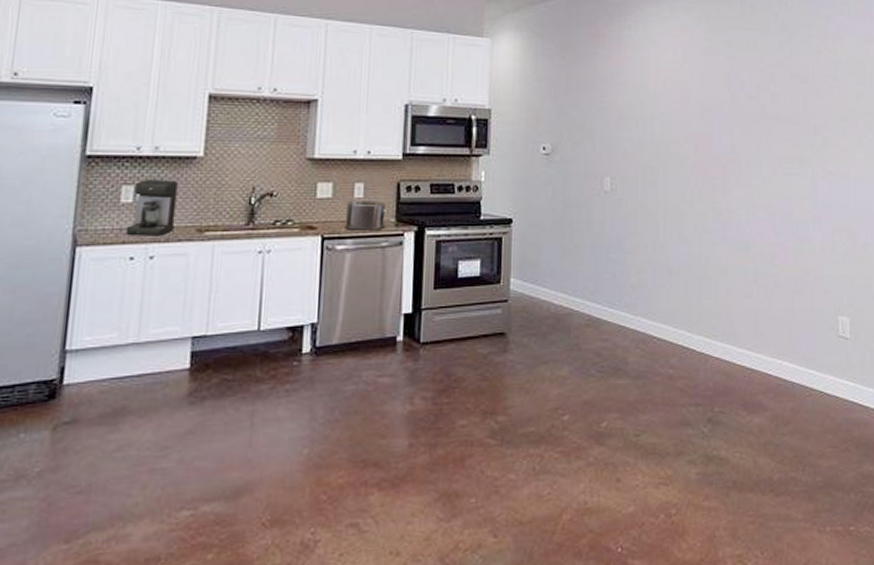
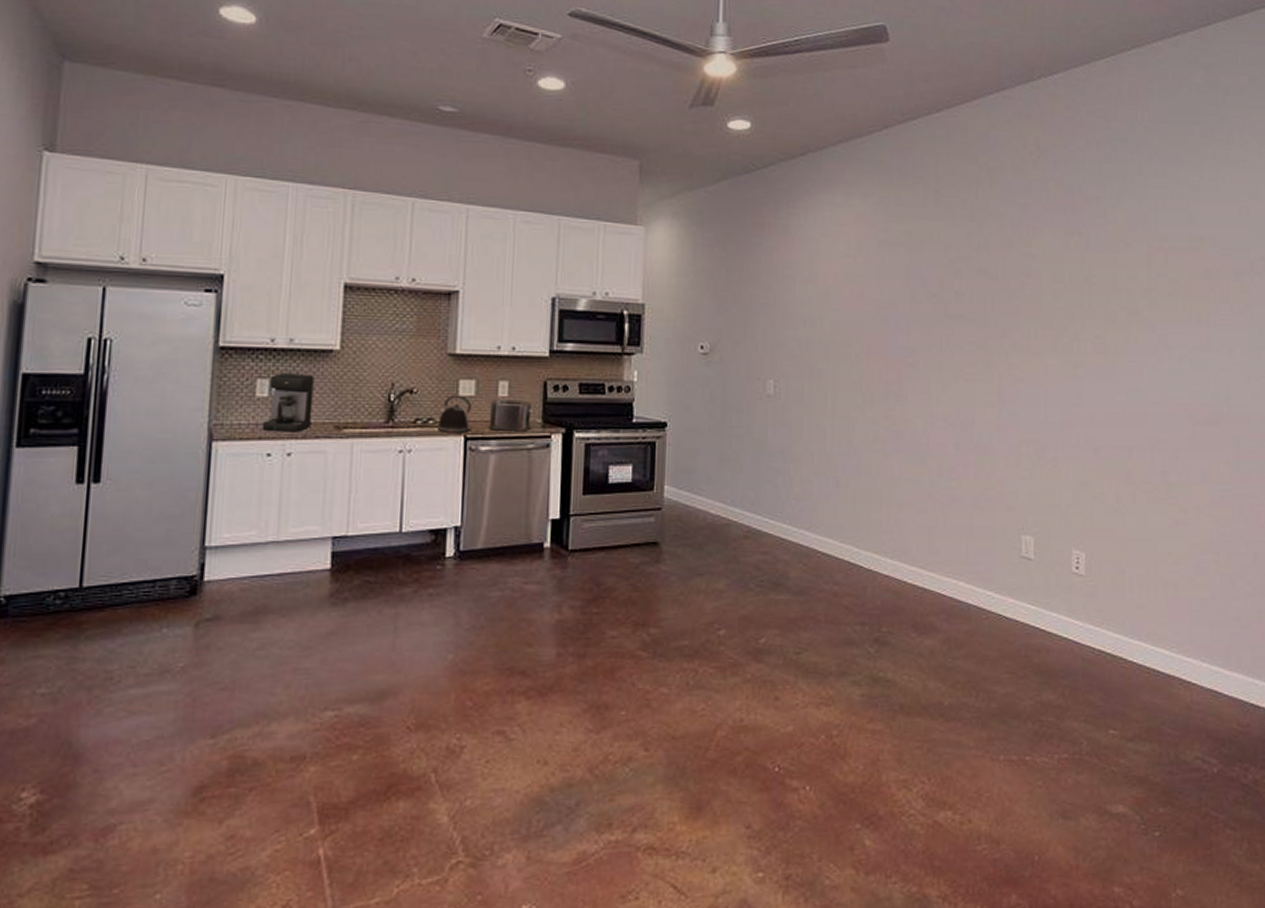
kettle: none [296,197,329,235] -> present [437,395,472,435]

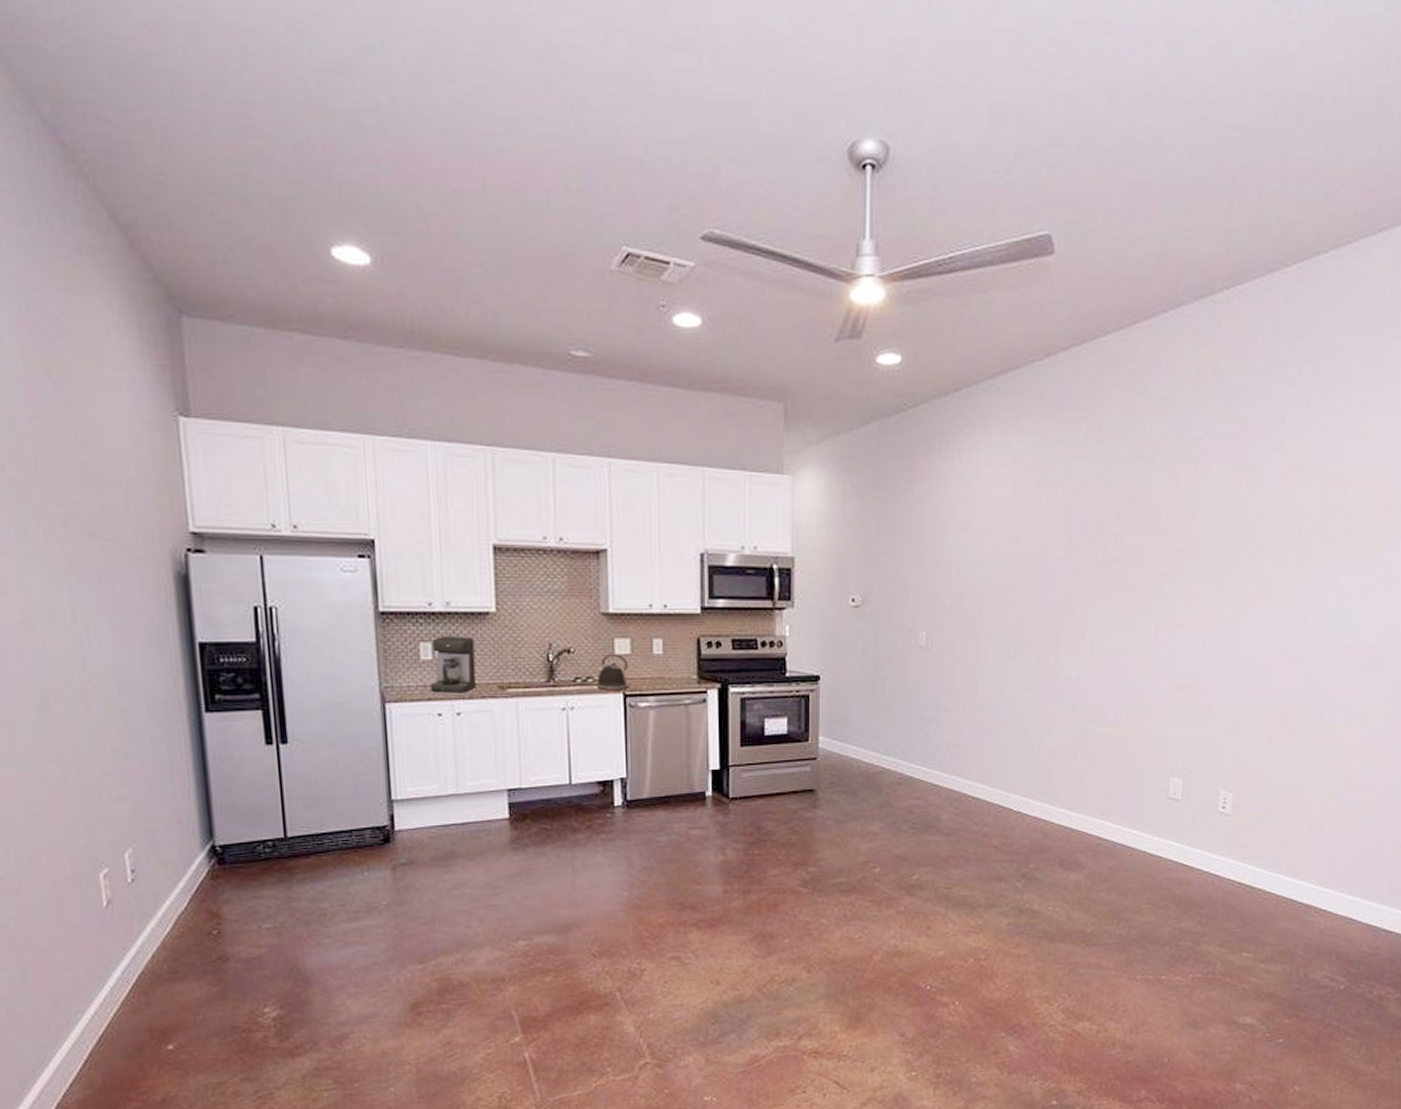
toaster: present [488,399,533,433] -> none [645,657,688,689]

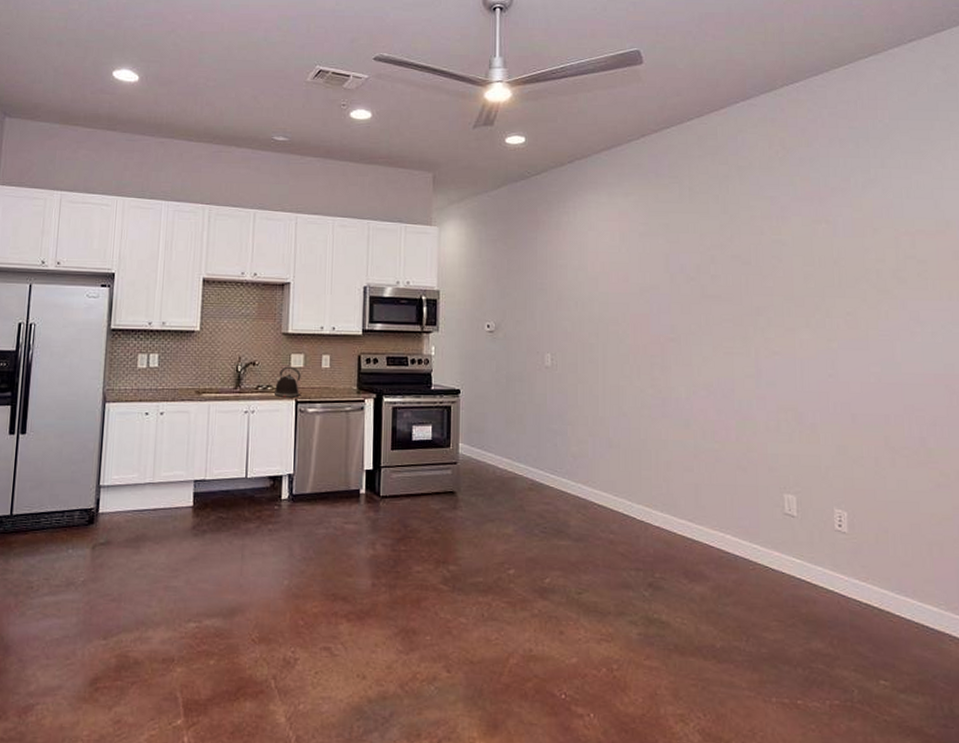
coffee maker: present [429,637,476,693] -> none [142,349,181,396]

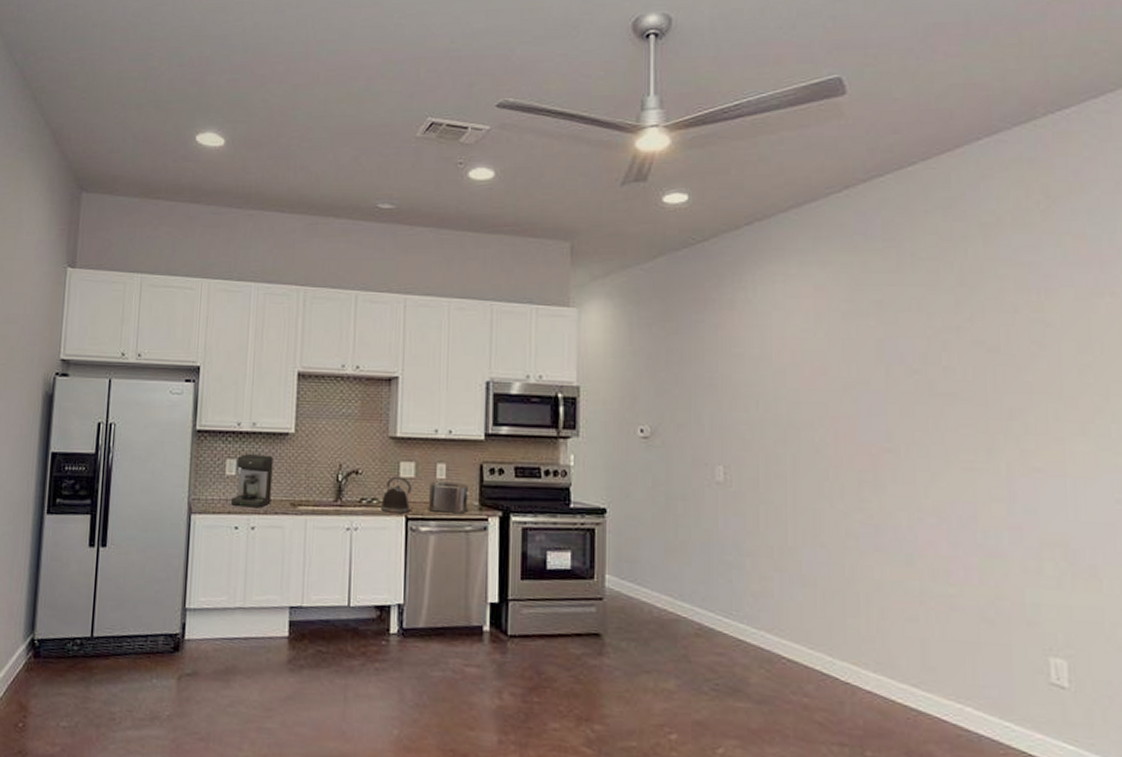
coffee maker: none [142,349,181,396] -> present [230,454,273,508]
toaster: none [314,370,349,398] -> present [428,481,469,515]

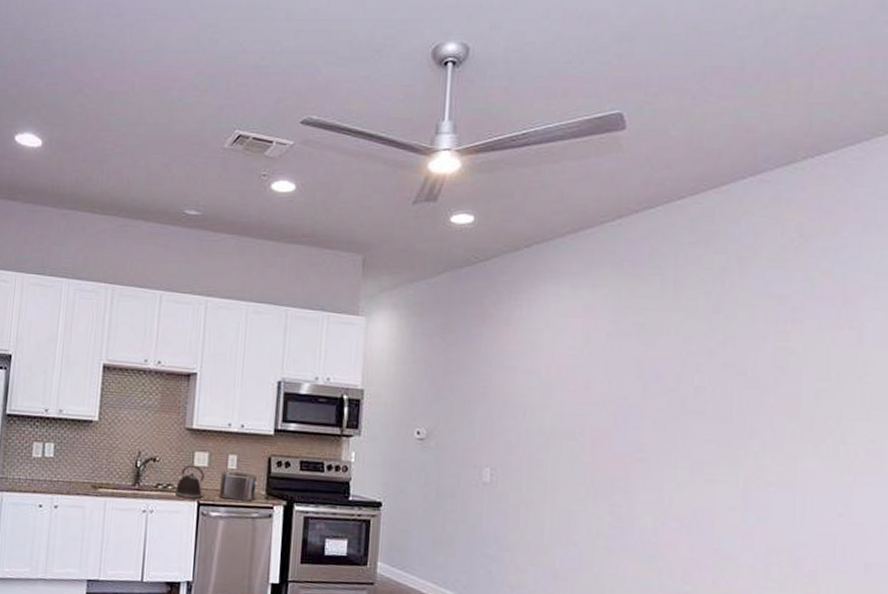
coffee maker: present [230,454,273,508] -> none [36,438,78,489]

